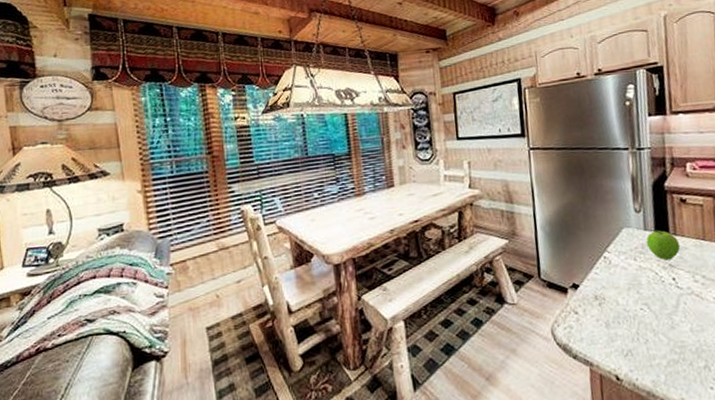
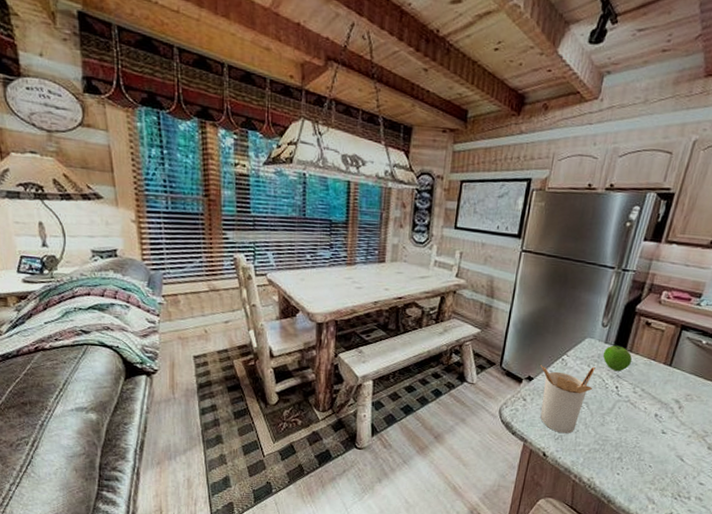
utensil holder: none [583,260,647,348] -> present [540,365,596,434]

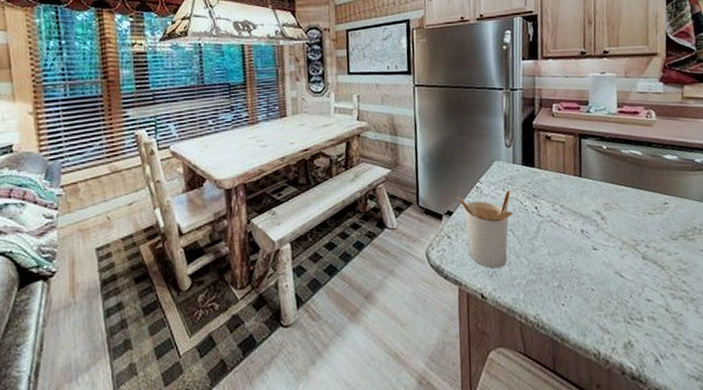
fruit: present [603,345,632,372] -> none [514,164,544,191]

